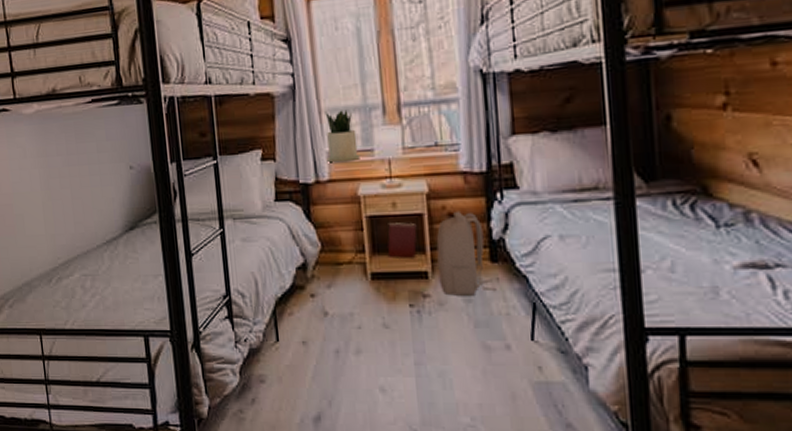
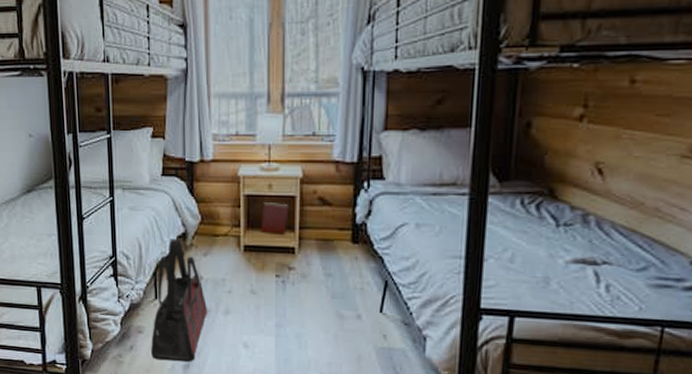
duffel bag: none [275,270,337,415] -> present [151,238,208,363]
planter: present [325,109,362,163] -> none [212,96,244,145]
backpack: present [436,210,497,296] -> none [304,195,354,271]

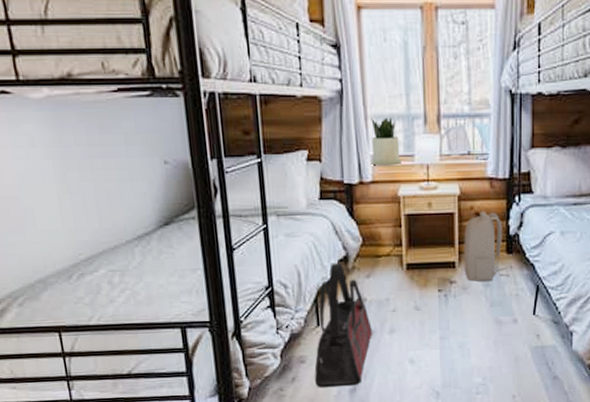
planter: none [212,96,244,145] -> present [370,117,403,166]
book: present [260,202,289,236] -> none [422,220,448,252]
backpack: none [304,195,354,271] -> present [464,211,510,282]

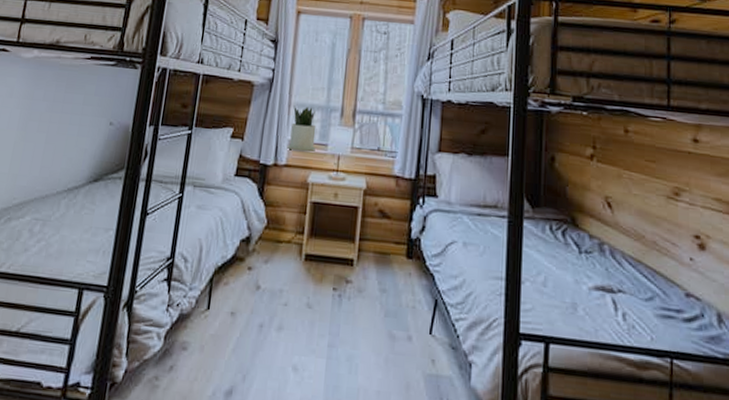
duffel bag: present [314,263,373,388] -> none [192,242,261,388]
backpack: present [464,211,510,282] -> none [362,208,408,287]

